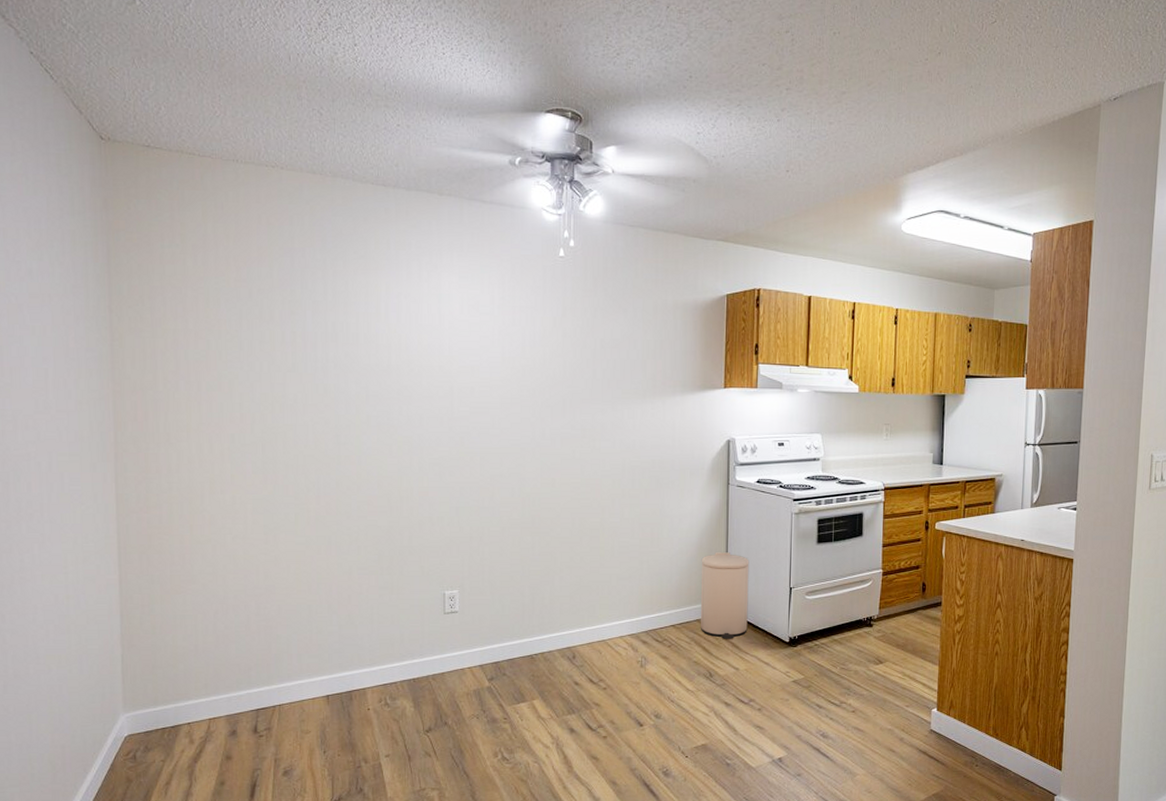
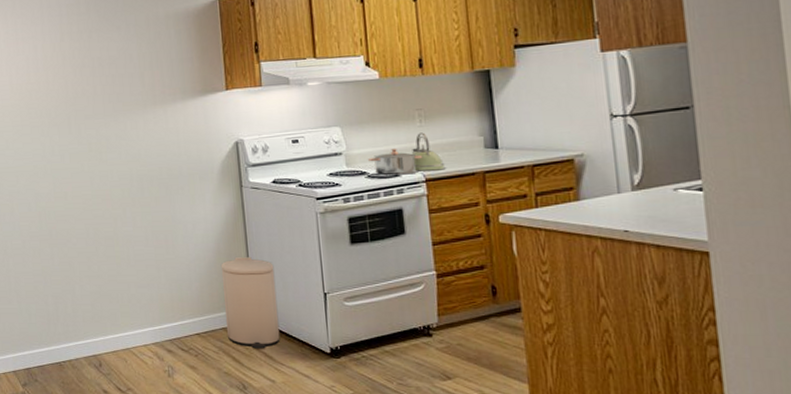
cooking pot: none [840,458,885,483] -> present [367,149,423,176]
kettle: none [877,445,901,481] -> present [412,132,446,171]

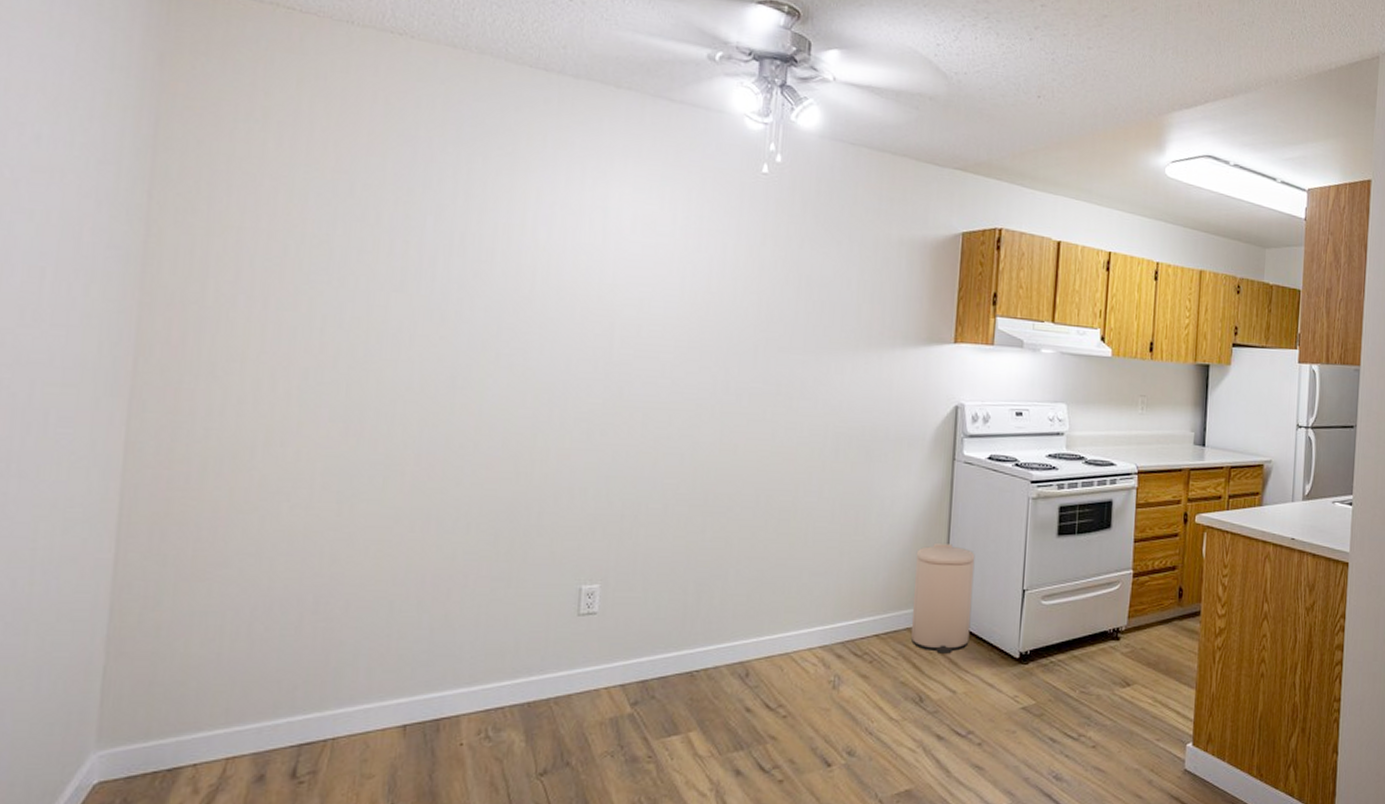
cooking pot: present [367,149,423,176] -> none [1087,435,1139,465]
kettle: present [412,132,446,171] -> none [1130,421,1158,463]

